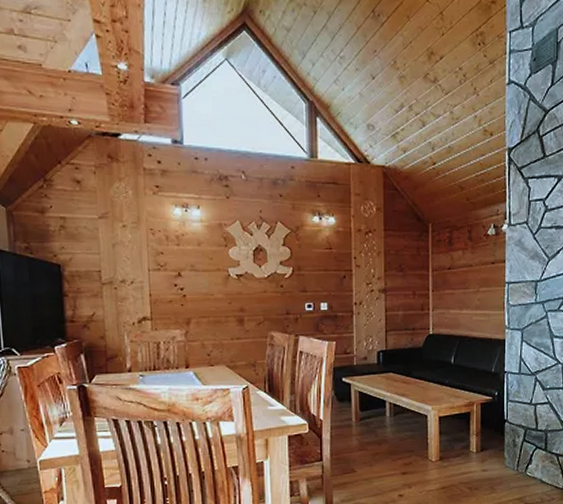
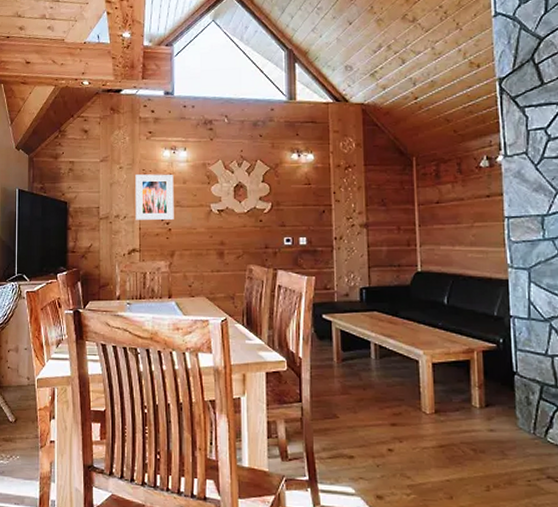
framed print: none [142,234,189,286] -> present [135,174,174,220]

